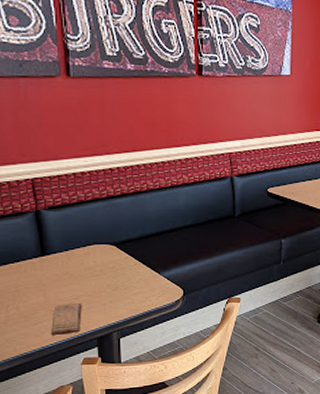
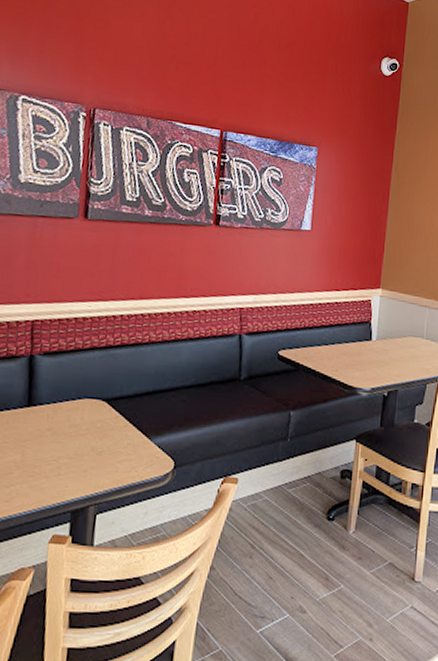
book: present [51,302,82,335] -> none [22,465,60,503]

